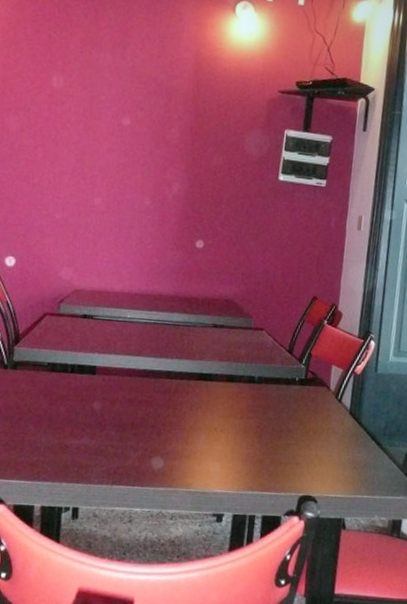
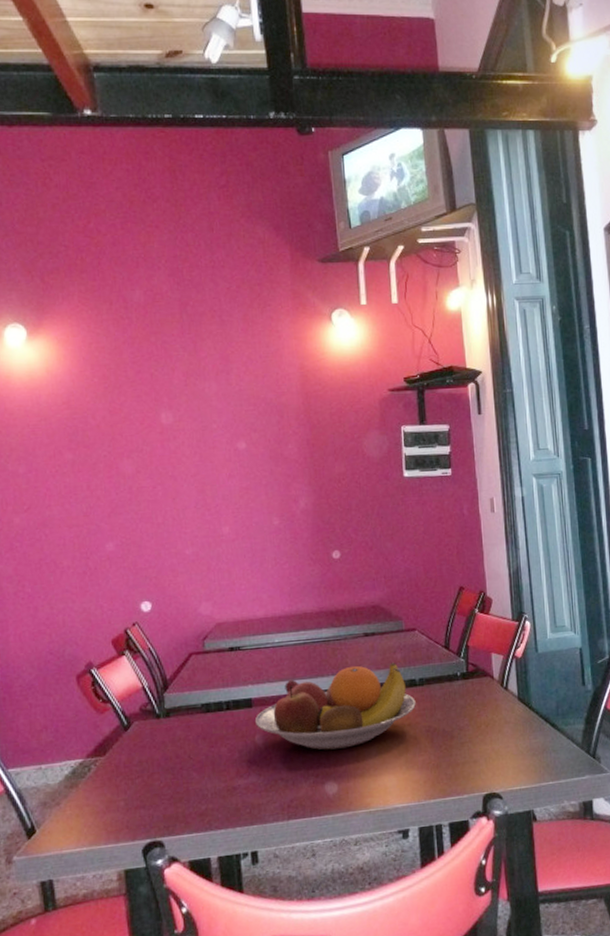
fruit bowl: none [95,353,251,429] -> present [254,662,416,750]

